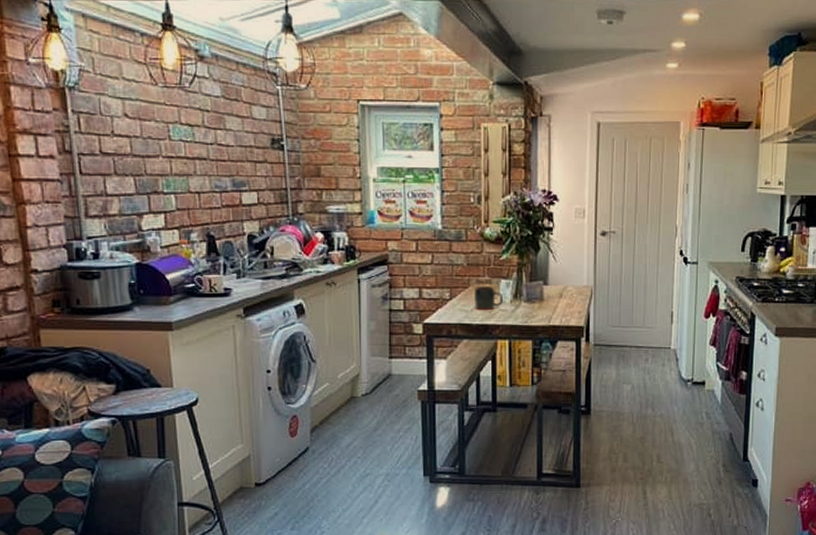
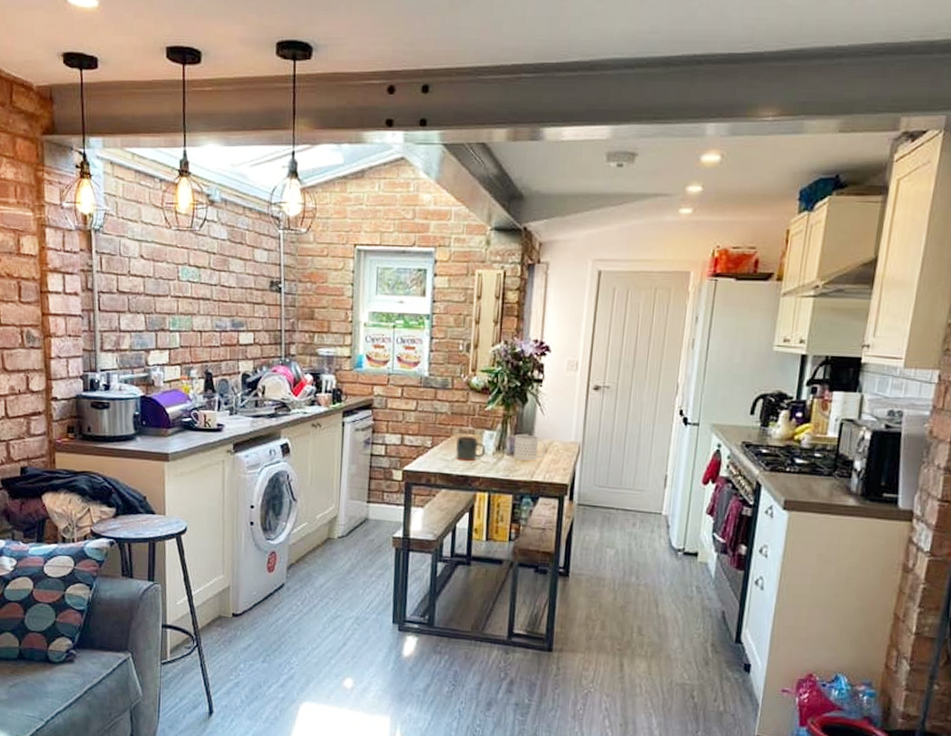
mug: none [531,282,560,307] -> present [514,435,546,462]

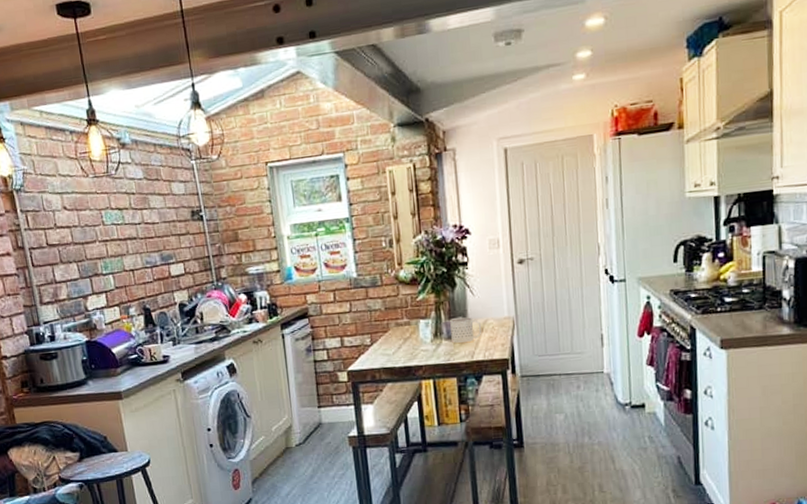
mug: present [456,436,485,462] -> none [394,328,424,353]

